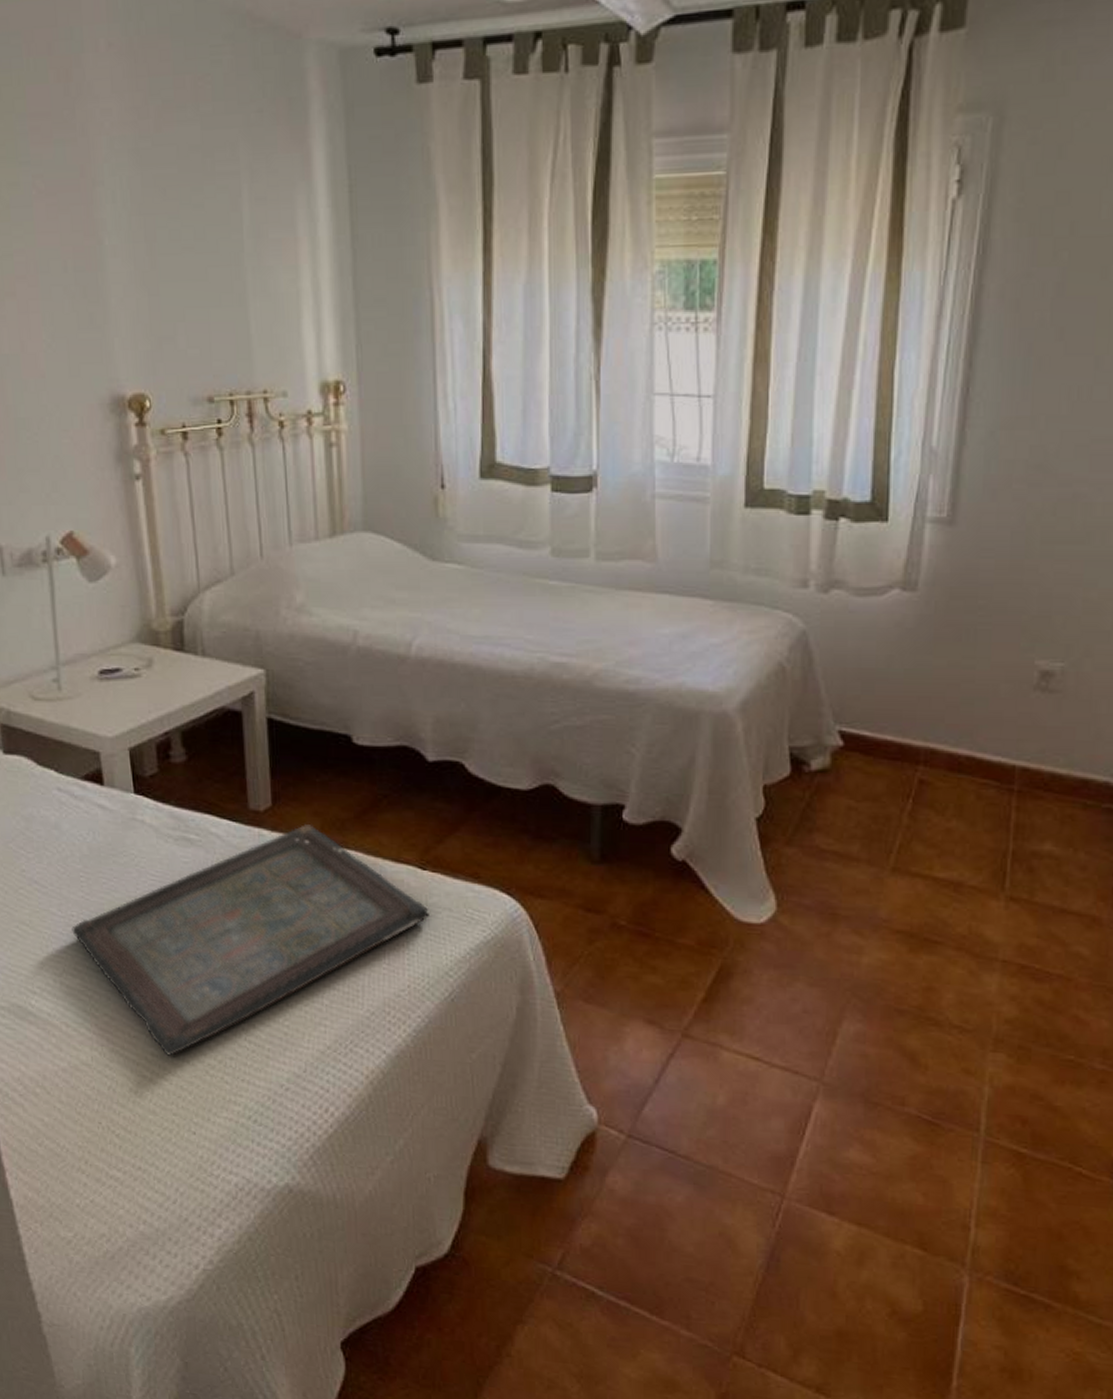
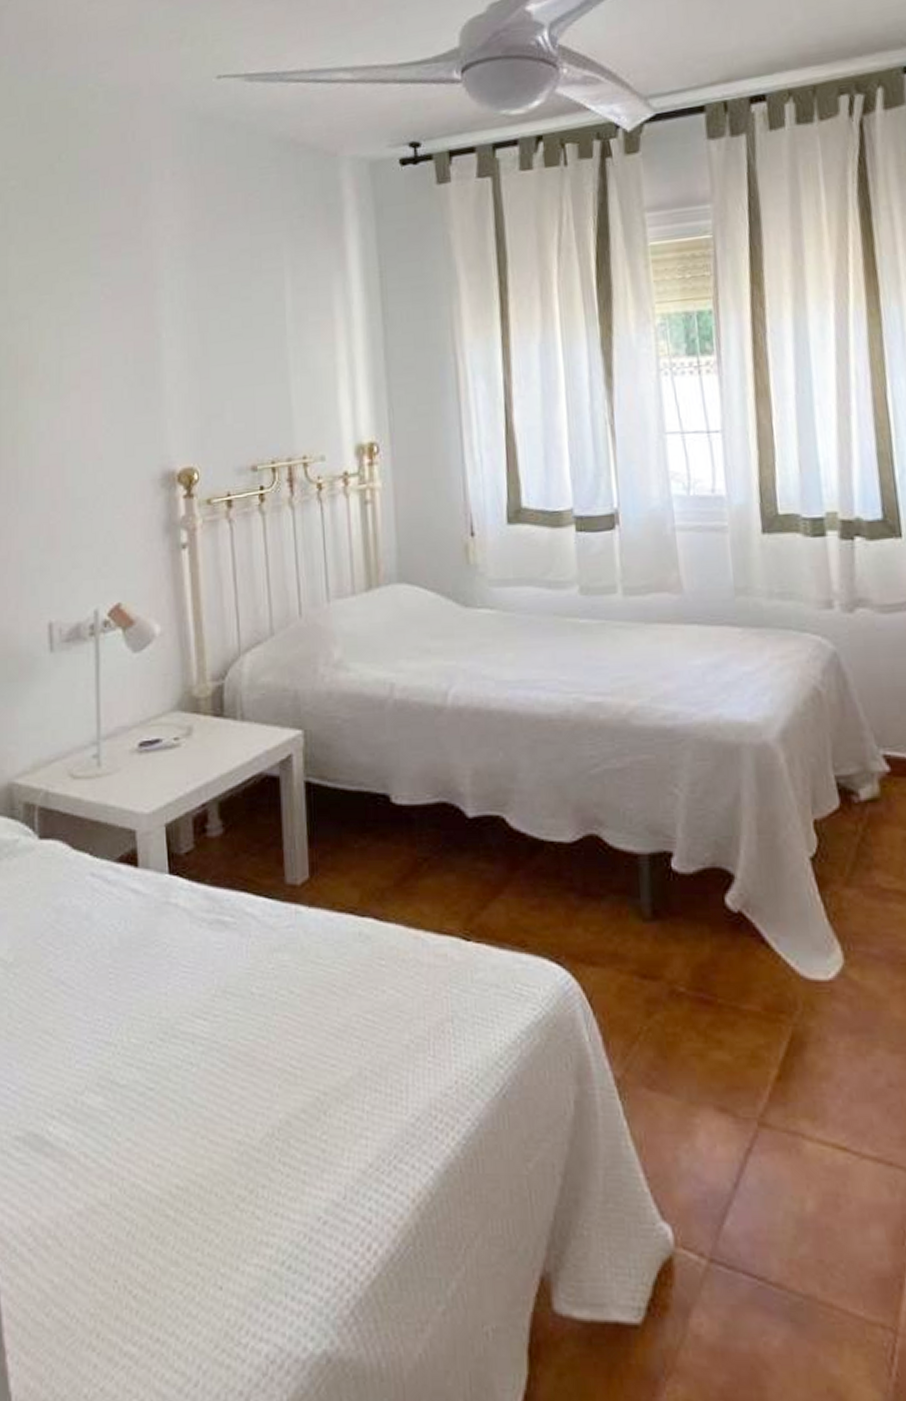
serving tray: present [71,824,429,1056] -> none [97,897,476,1187]

